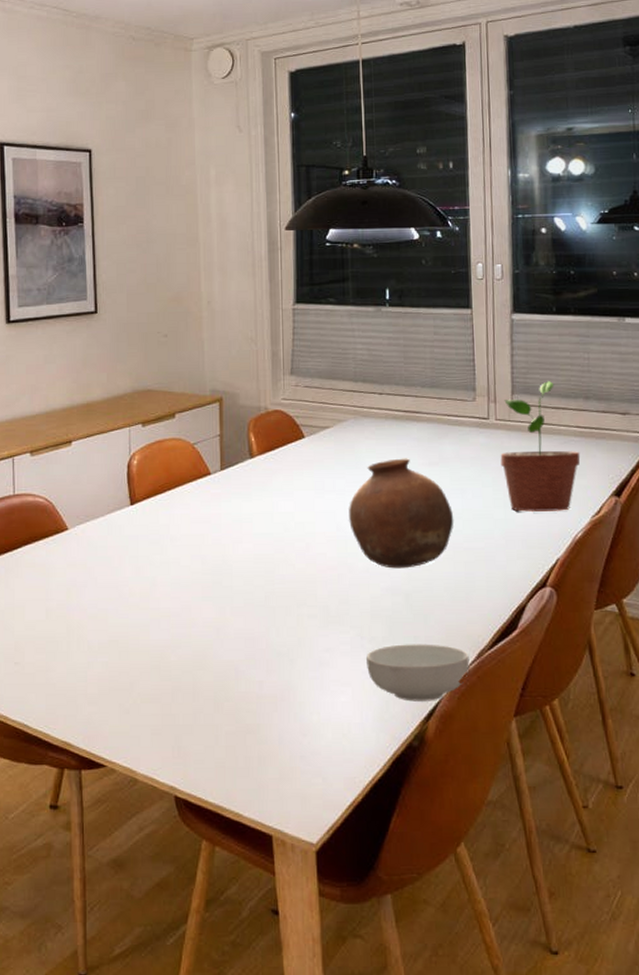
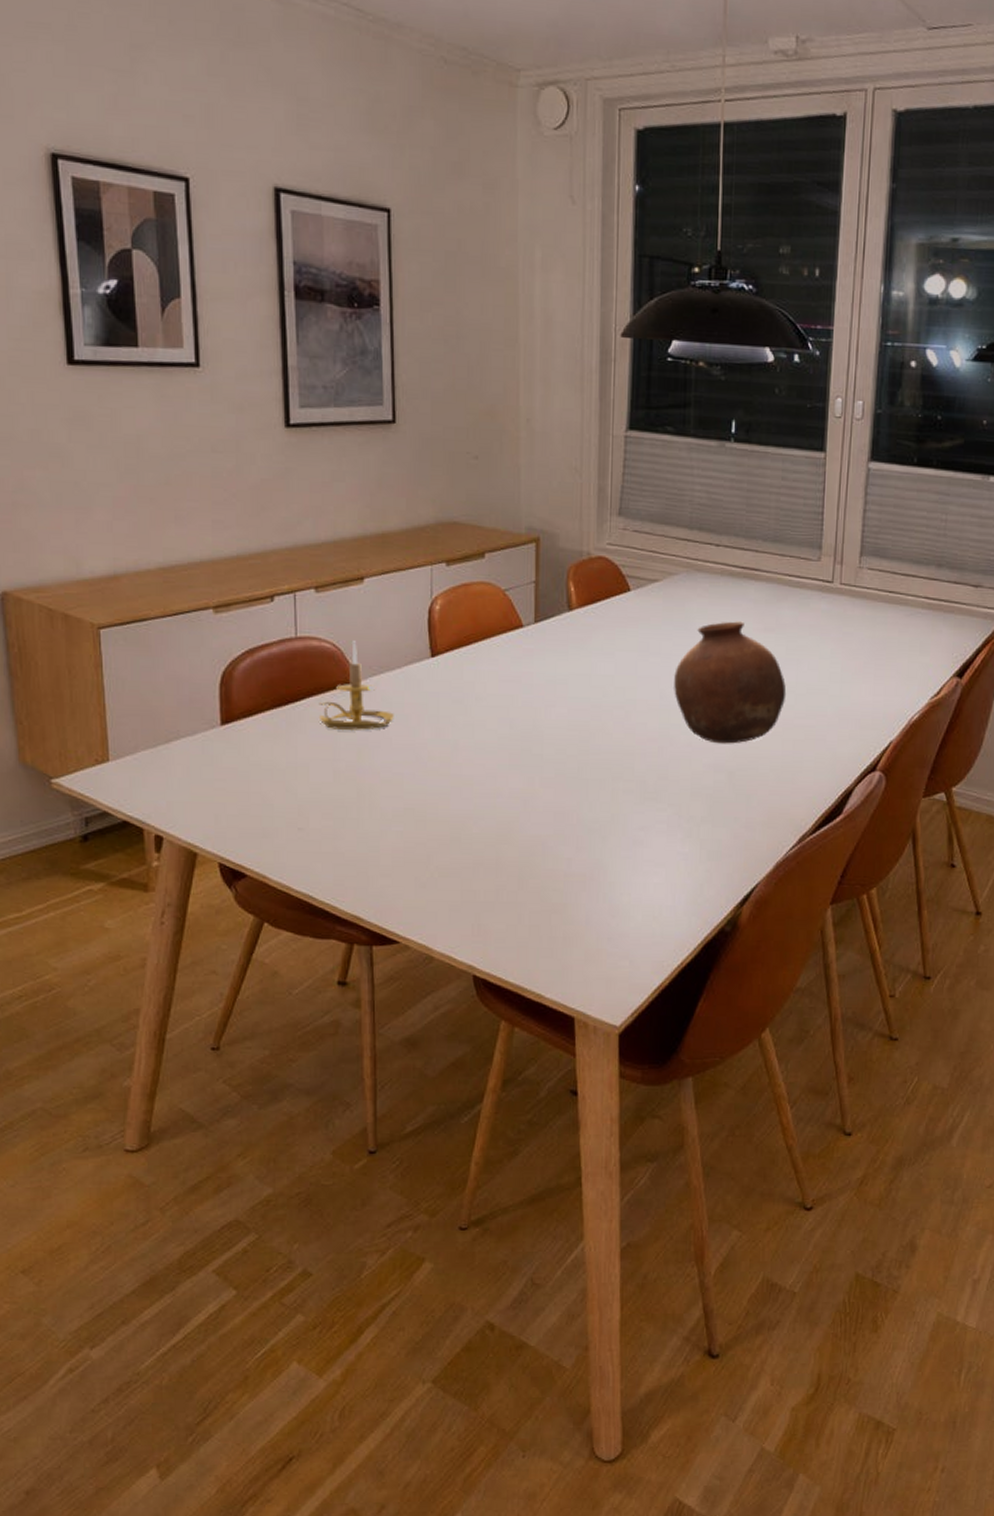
candle holder: none [33,495,99,574] -> present [318,641,394,731]
cereal bowl: present [366,644,470,702] -> none [683,825,790,886]
potted plant: present [500,381,581,512] -> none [841,543,926,690]

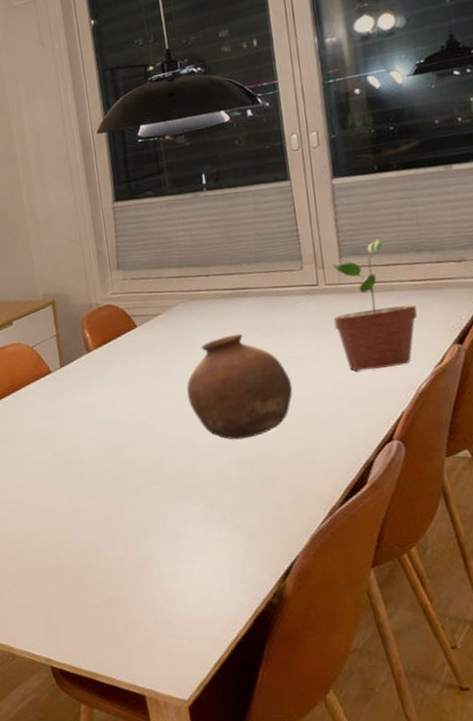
potted plant: none [841,543,926,690] -> present [332,239,417,371]

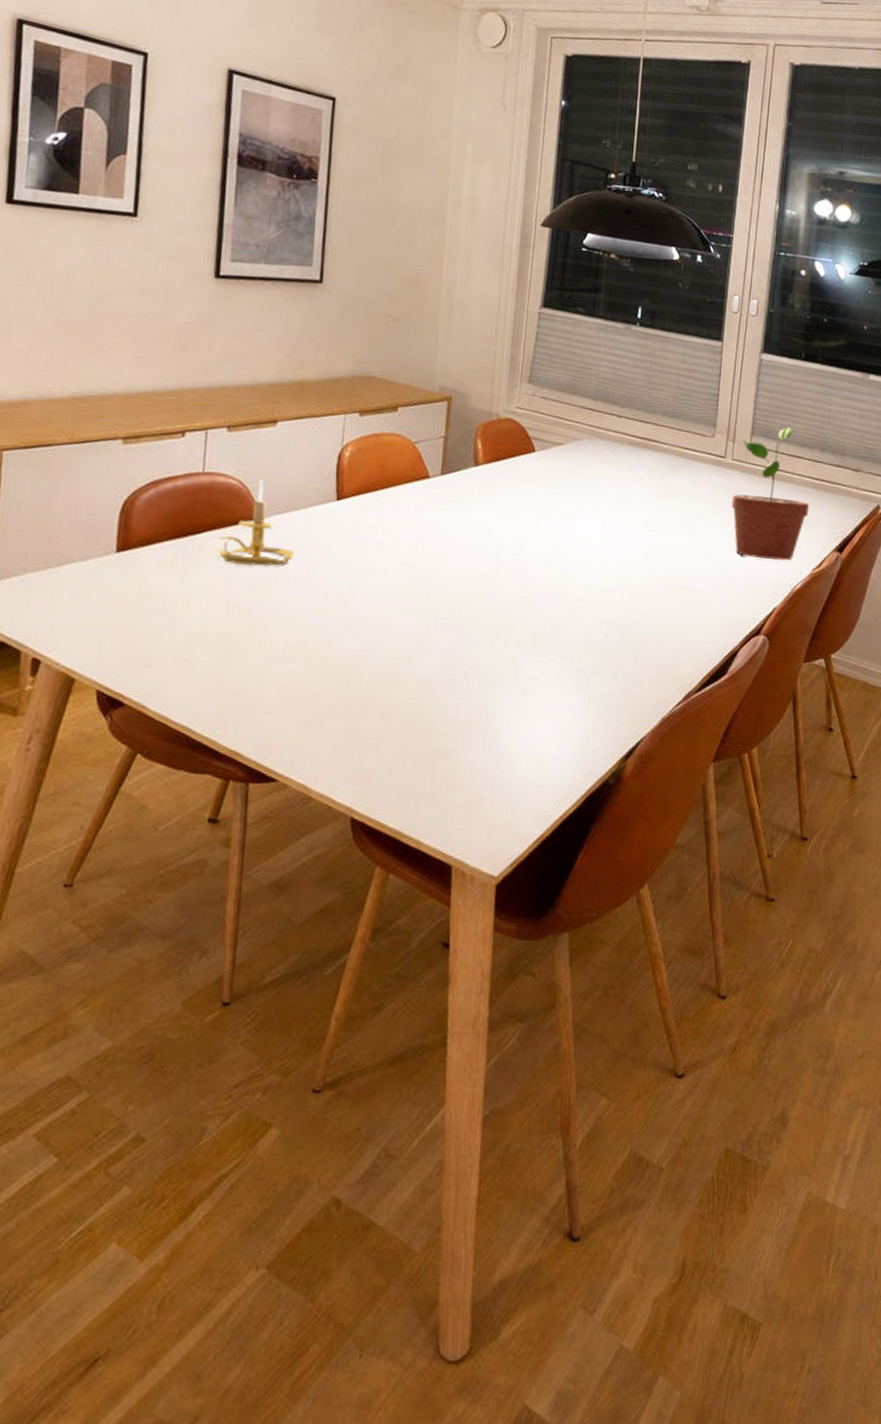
pottery: present [186,333,293,440] -> none [571,486,679,601]

